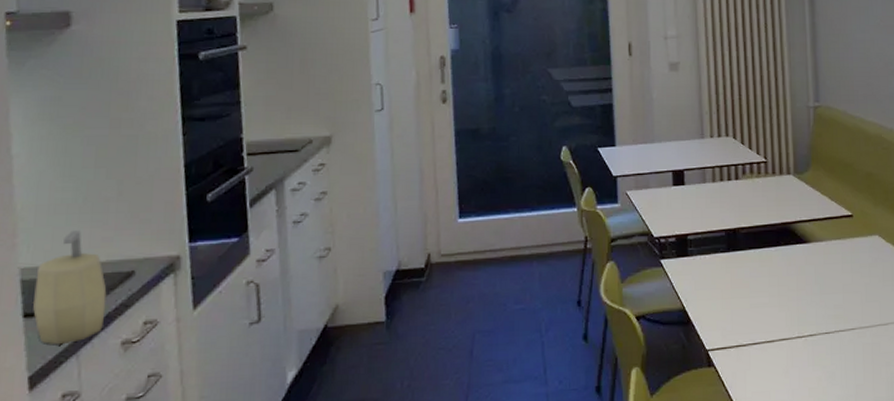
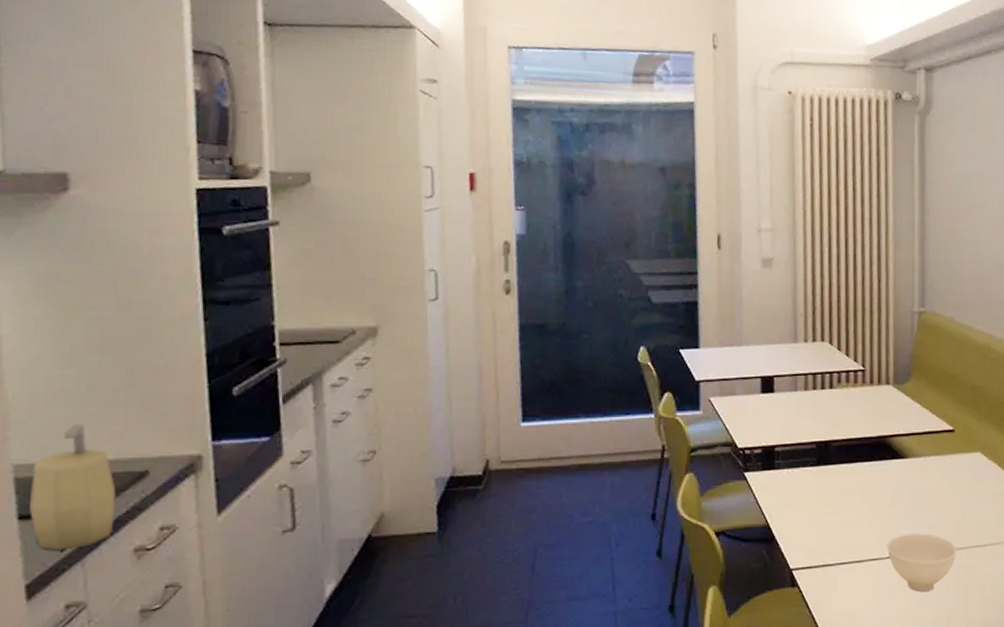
bowl: none [795,313,862,370] -> present [886,533,957,592]

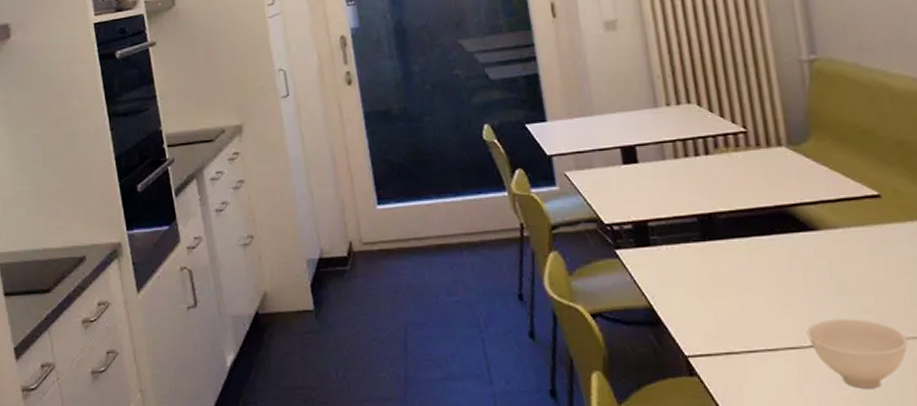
soap dispenser: present [29,424,117,551] -> none [9,220,67,321]

